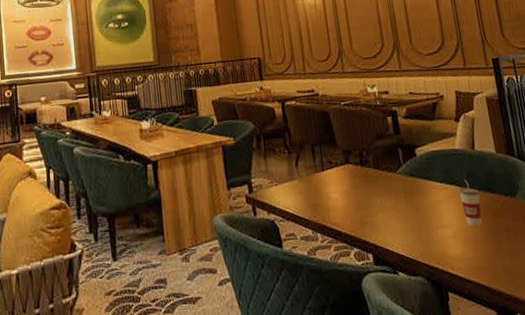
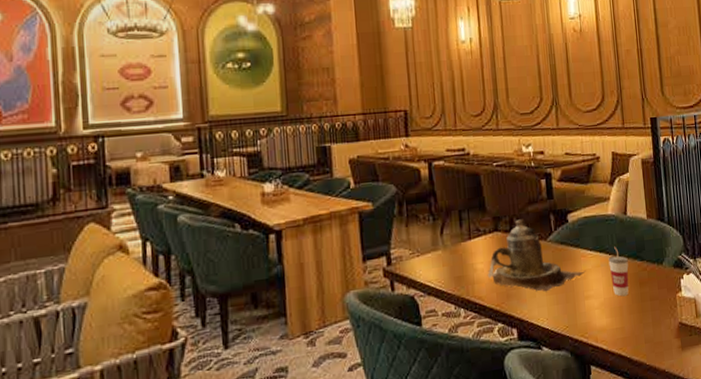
teapot: none [341,153,437,221] -> present [487,219,586,292]

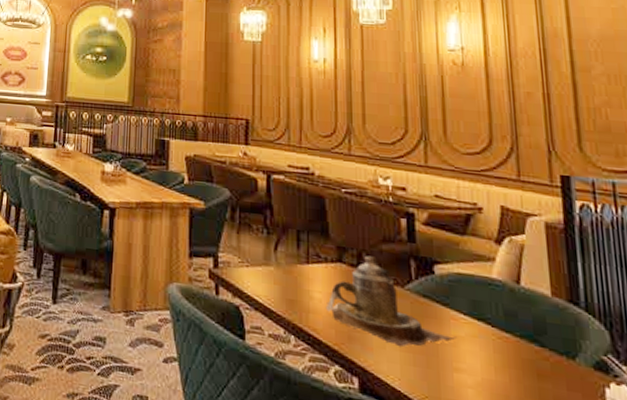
cup: present [608,247,629,297] -> none [490,319,521,385]

